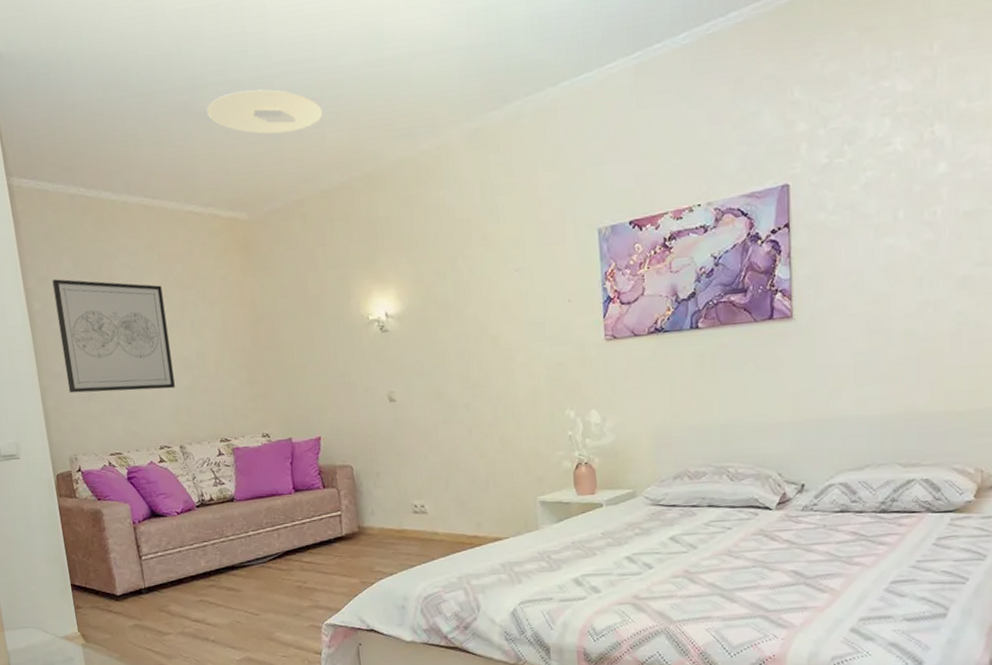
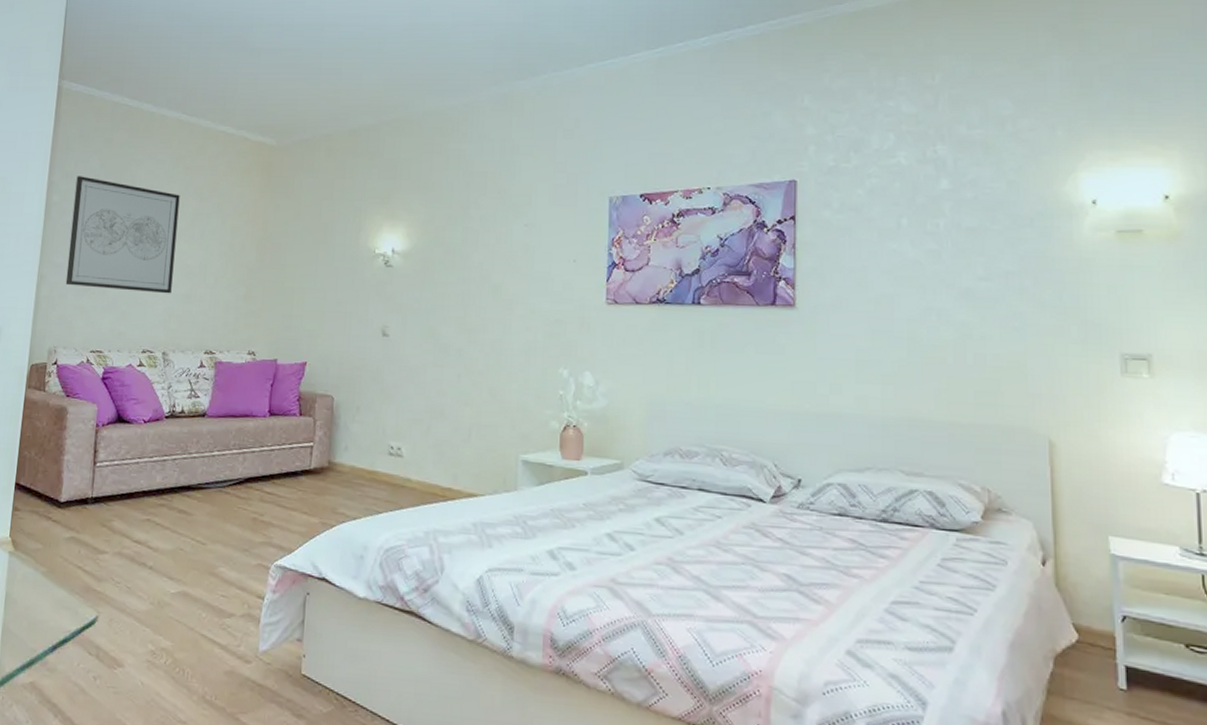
ceiling light: present [207,89,323,135] -> none [257,34,364,75]

